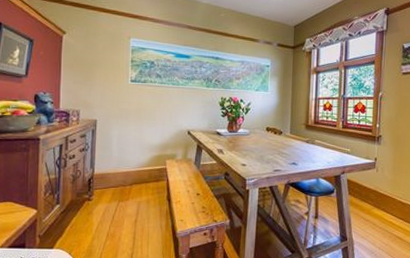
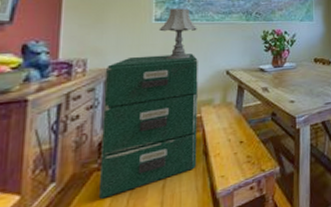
filing cabinet: none [90,111,165,222] -> present [99,54,198,199]
table lamp: none [133,72,165,117] -> present [159,8,197,60]

